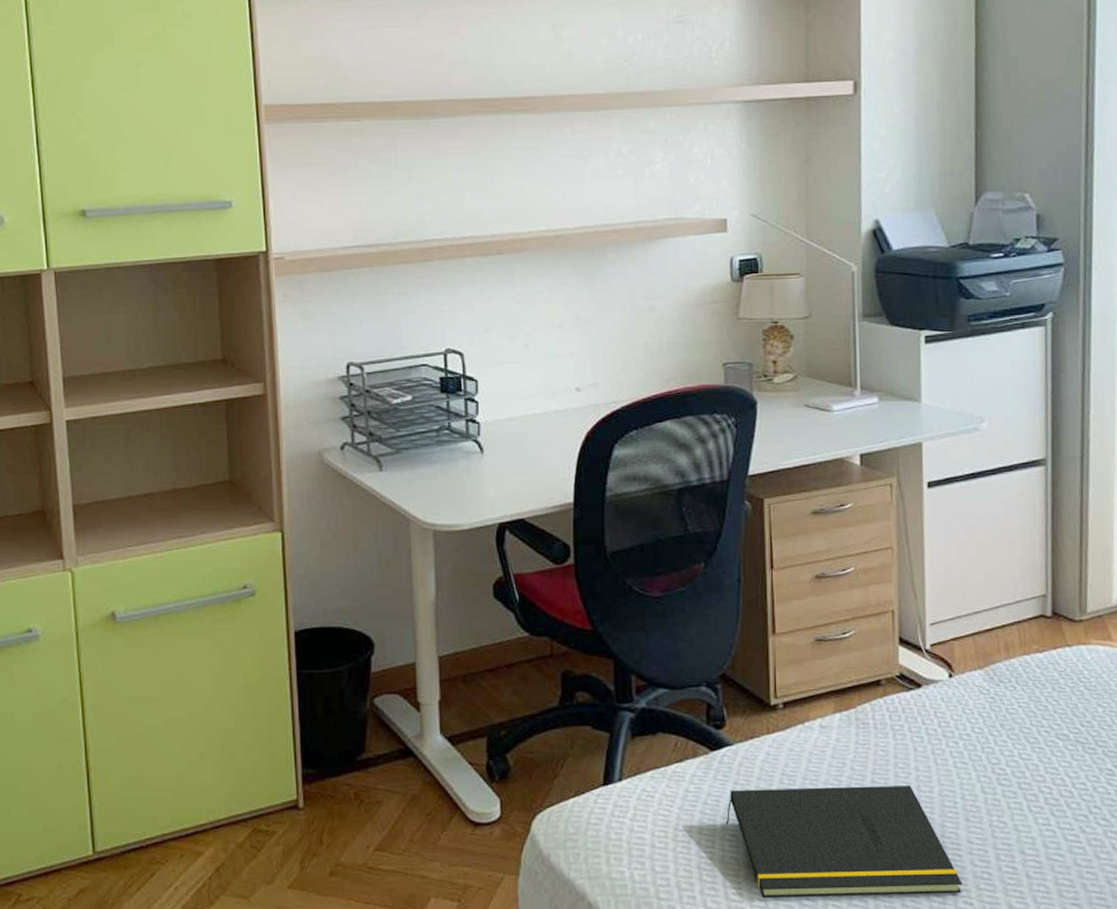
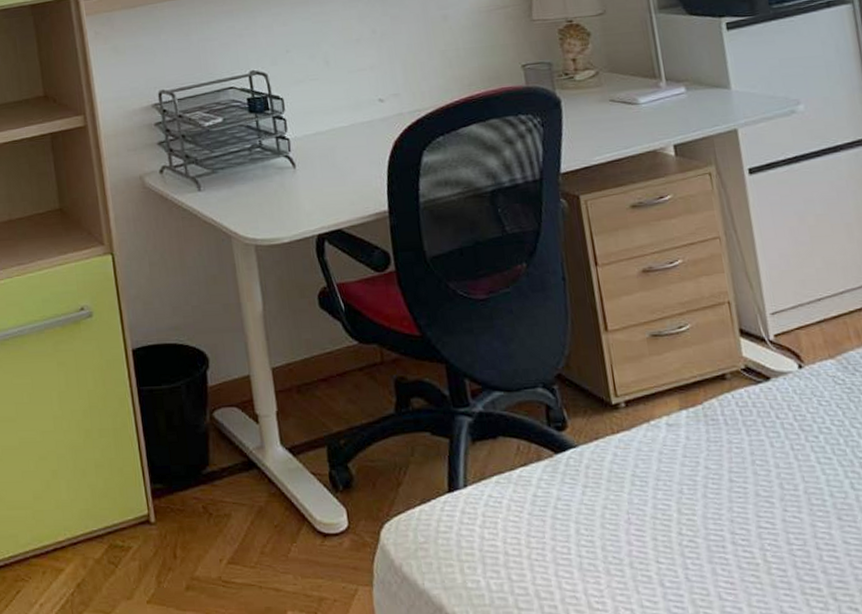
notepad: present [725,785,963,899] -> none [579,483,844,607]

